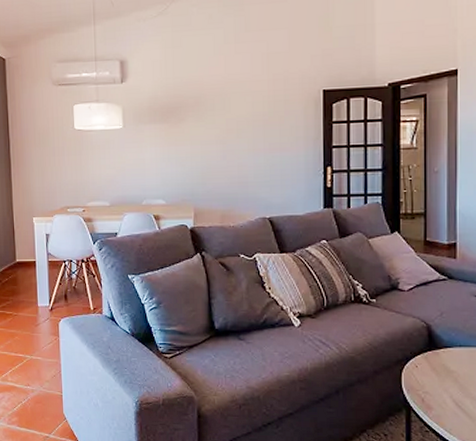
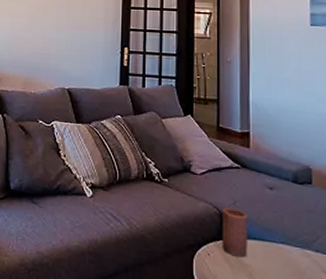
candle: none [429,320,454,365] -> present [221,207,248,258]

